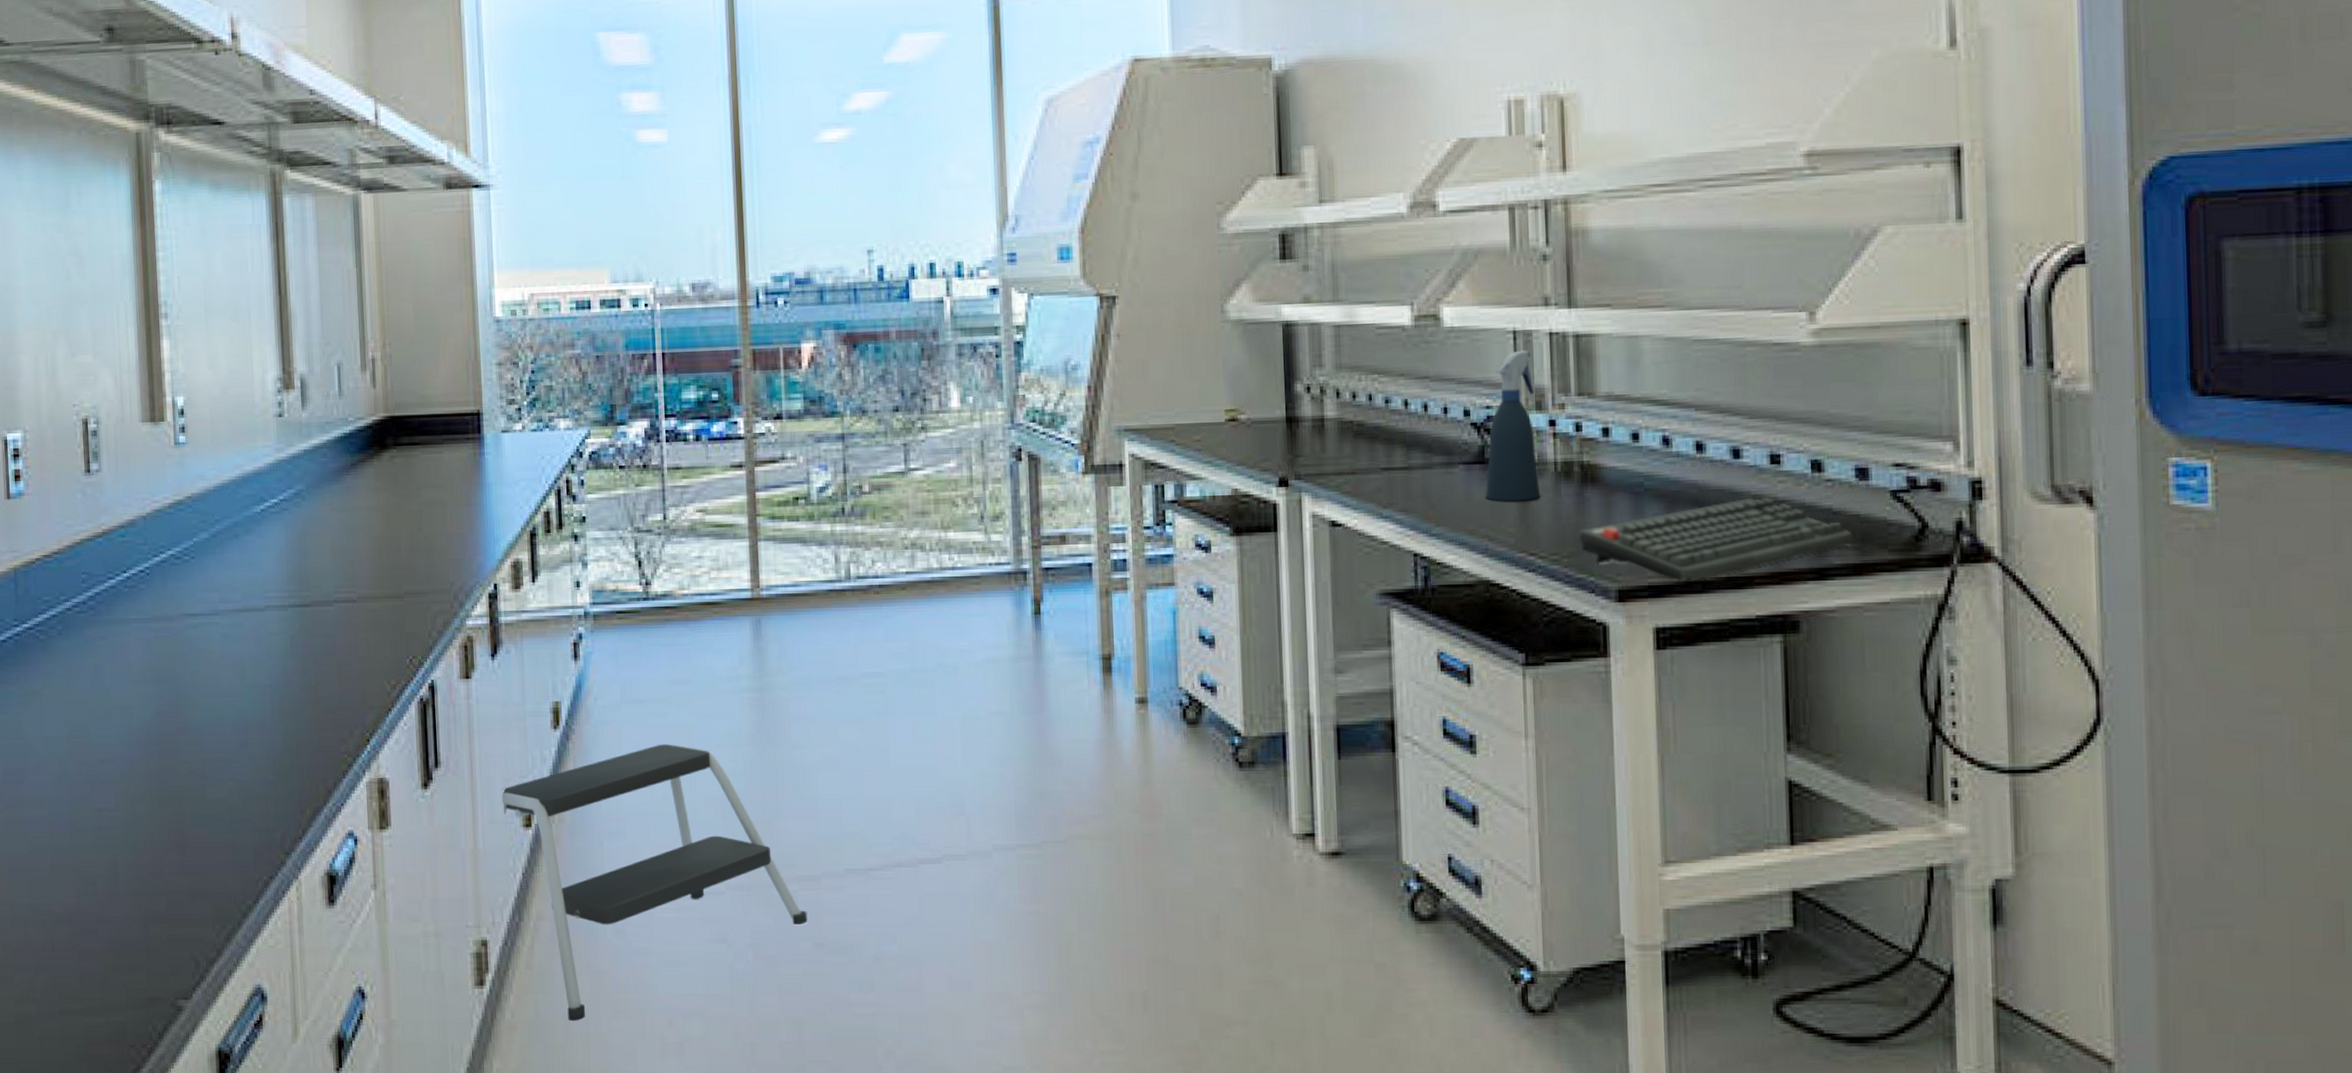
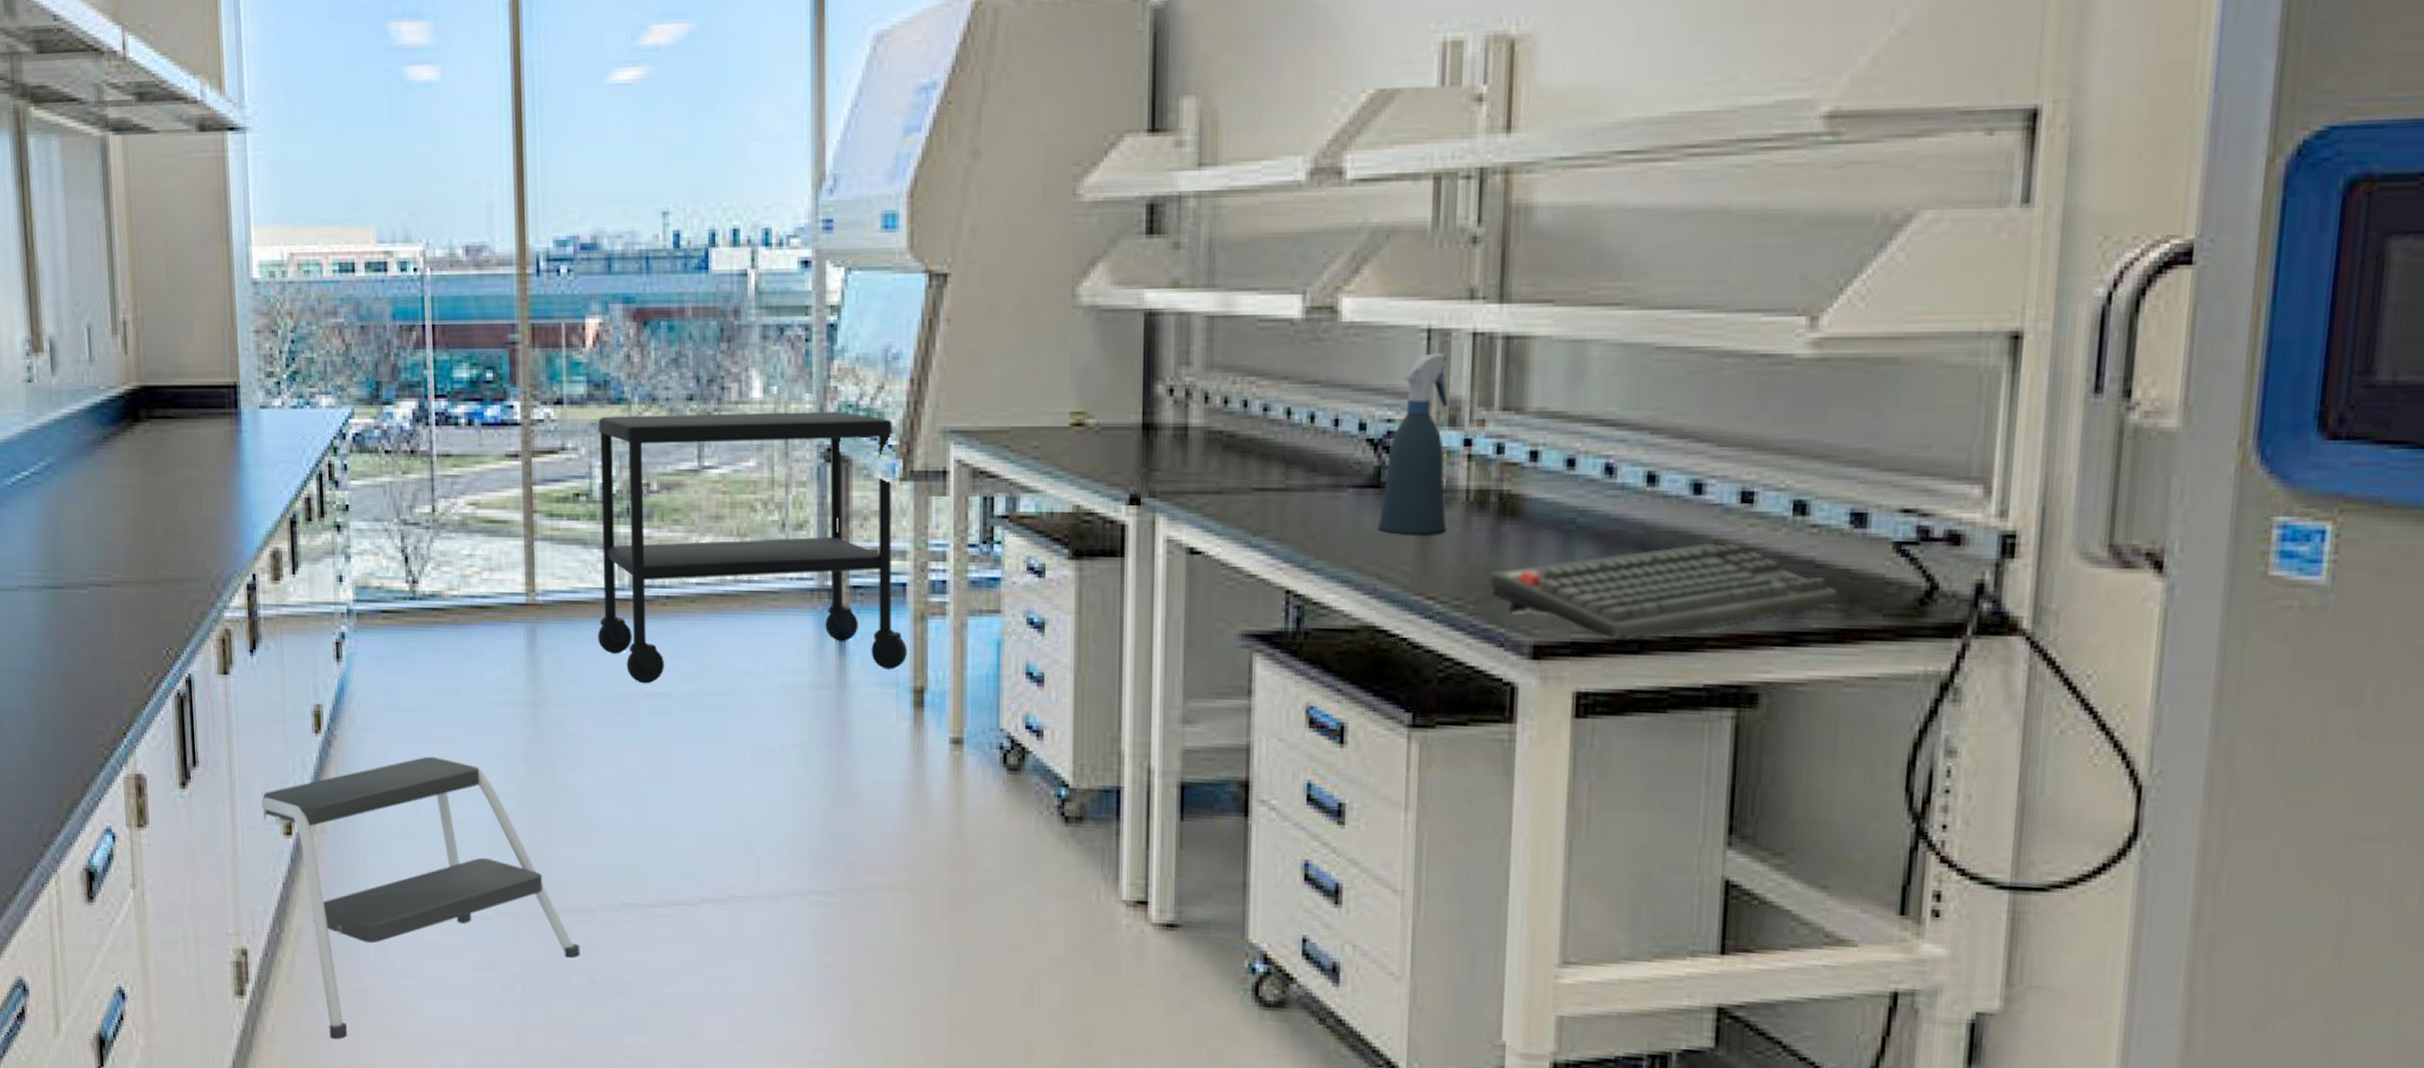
utility cart: none [814,416,1095,666] -> present [597,412,907,684]

